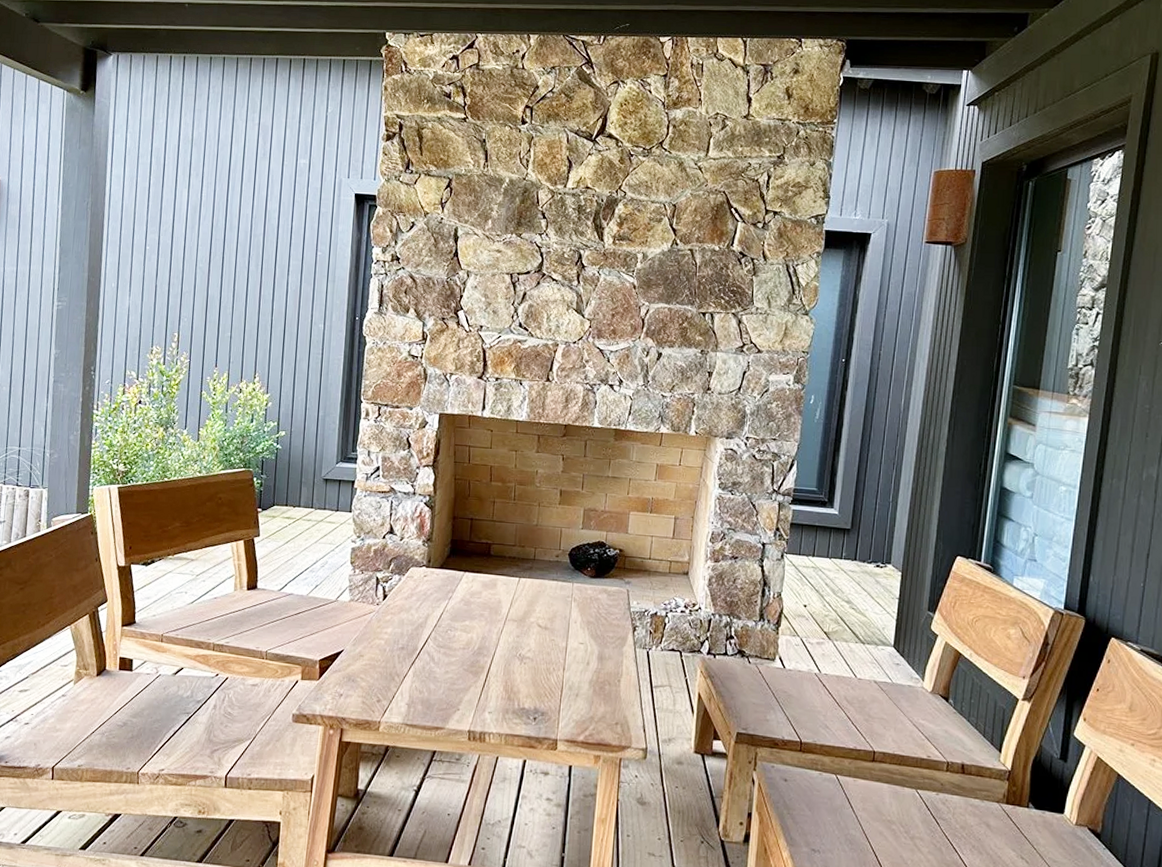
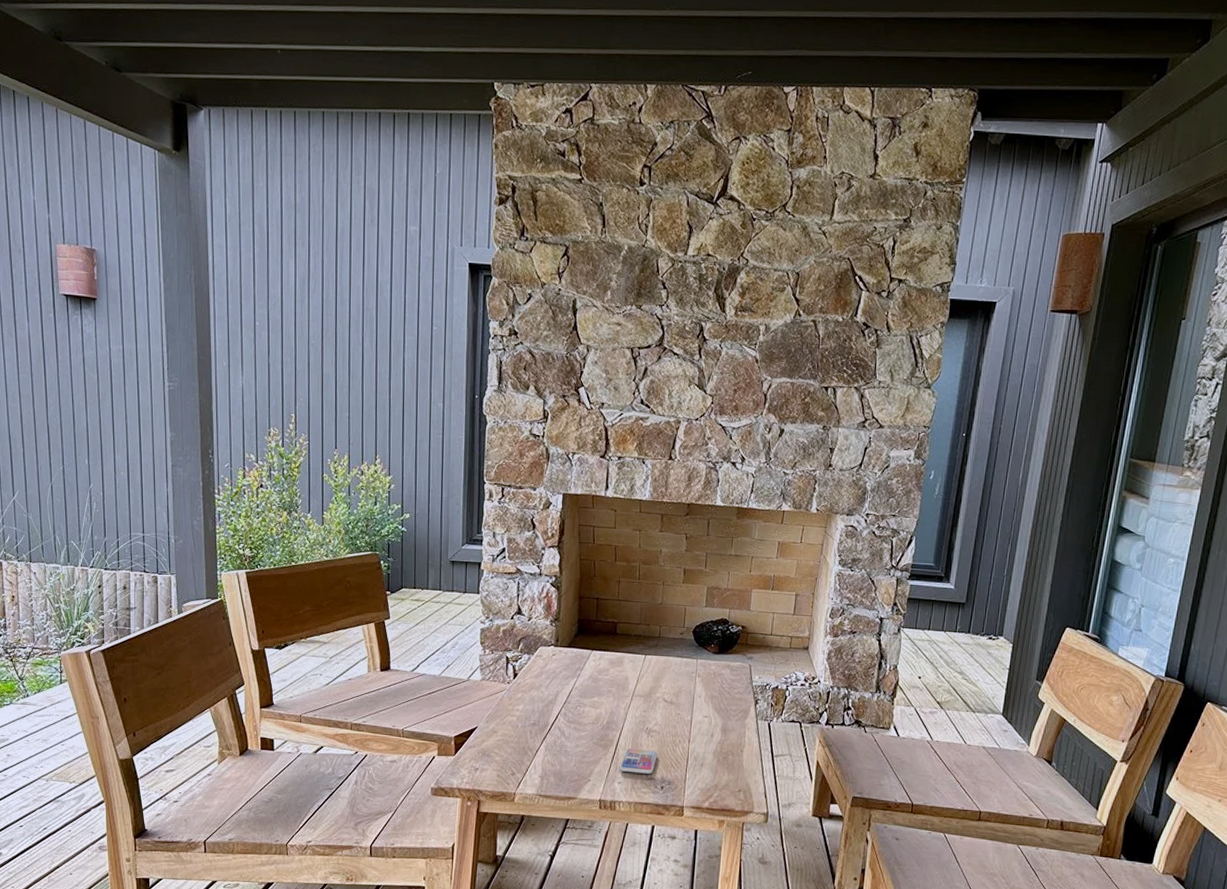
smartphone: none [490,676,531,704] -> present [619,748,658,774]

